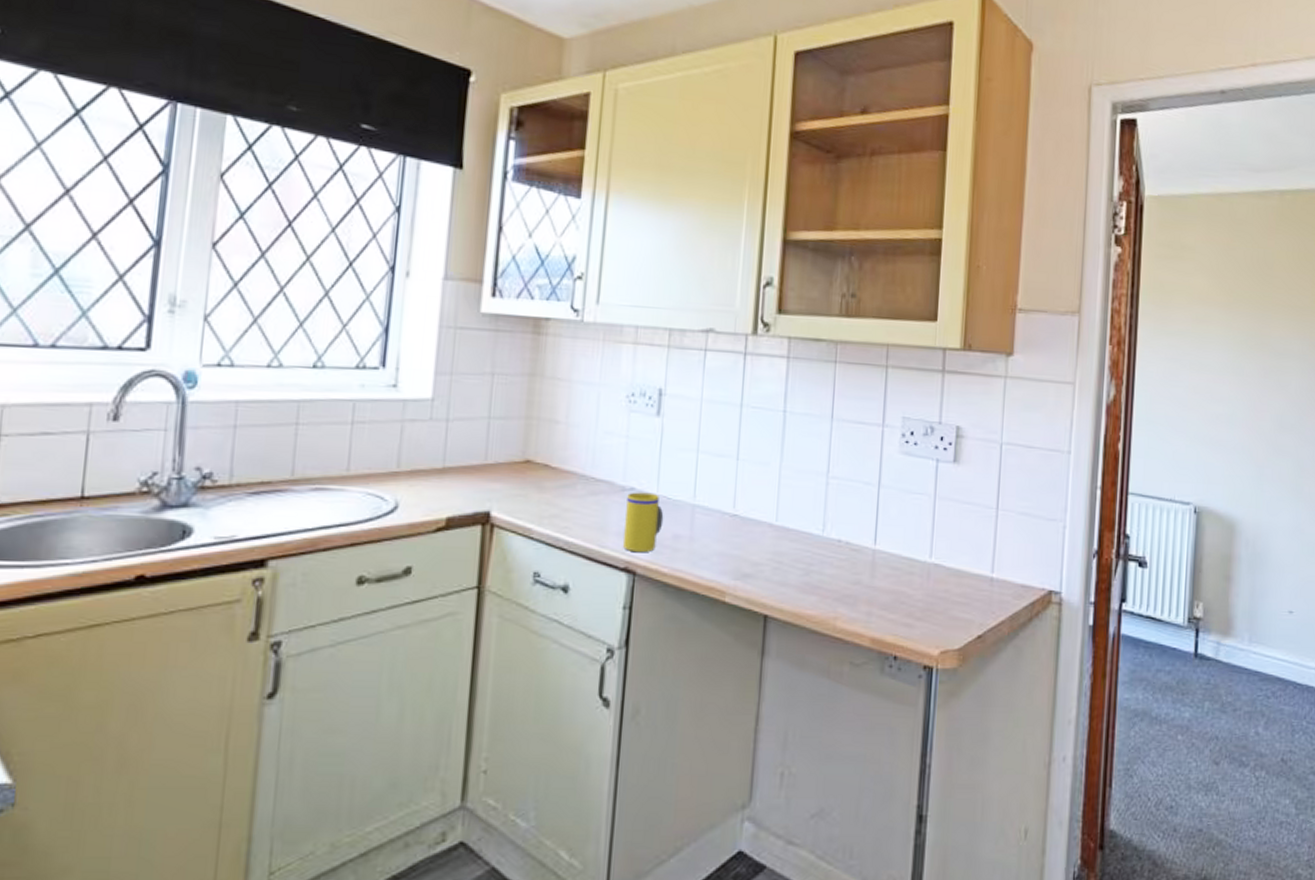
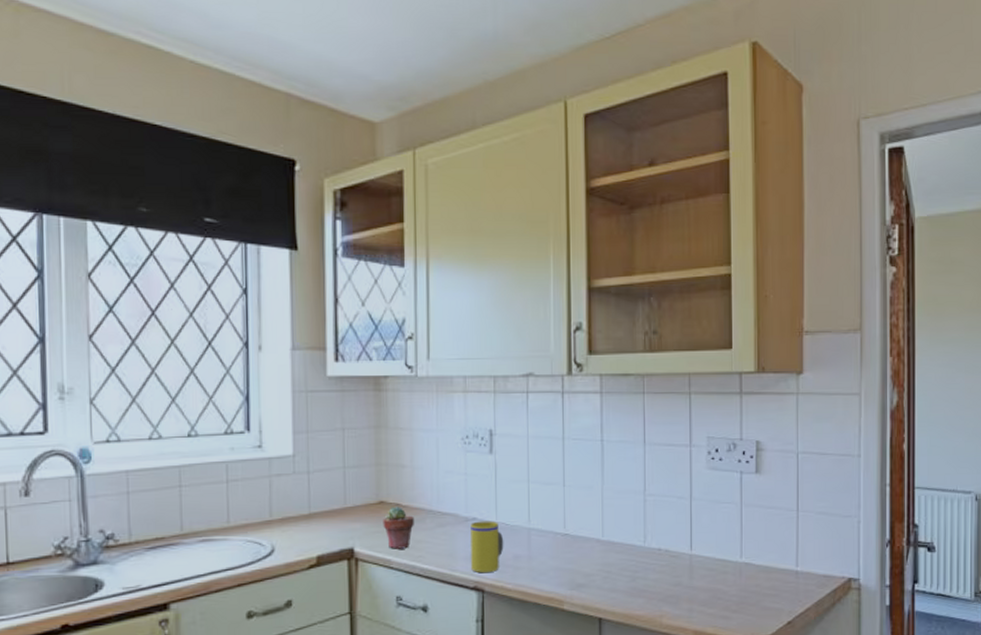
potted succulent: none [526,467,563,517] -> present [383,506,414,549]

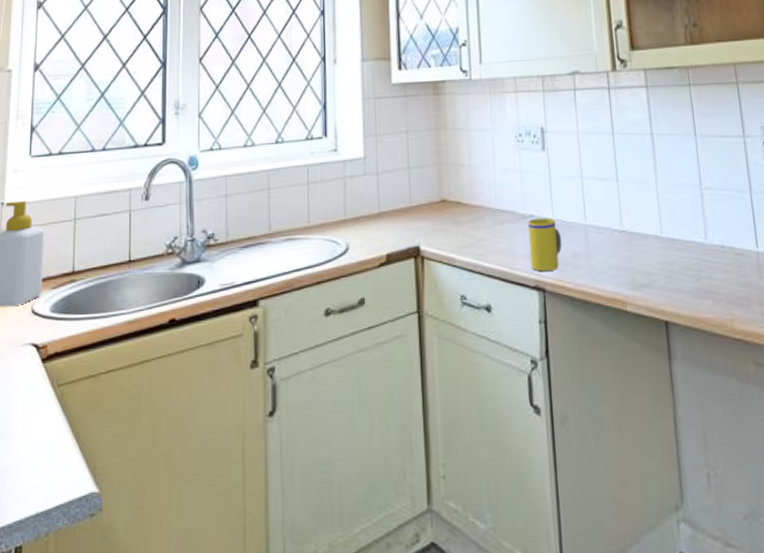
potted succulent: present [383,506,414,549] -> none [445,205,475,247]

